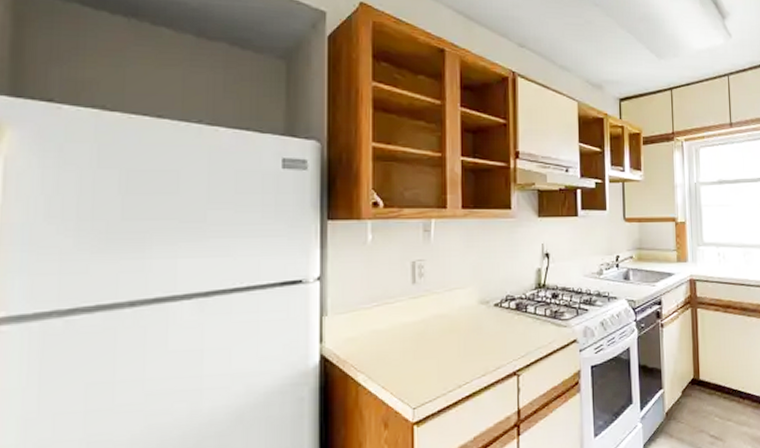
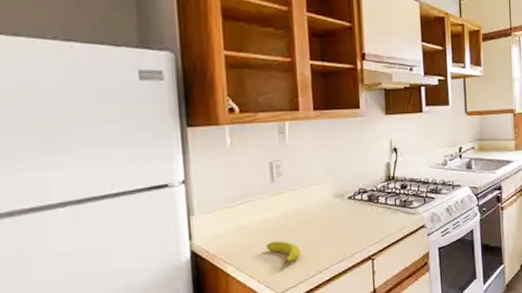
fruit: none [402,348,439,375] -> present [266,240,300,264]

